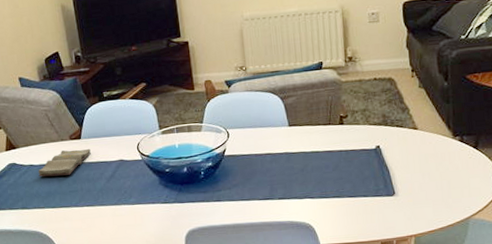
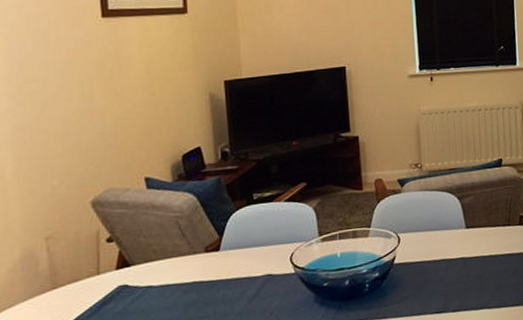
diary: present [38,148,91,177] -> none [158,262,231,301]

